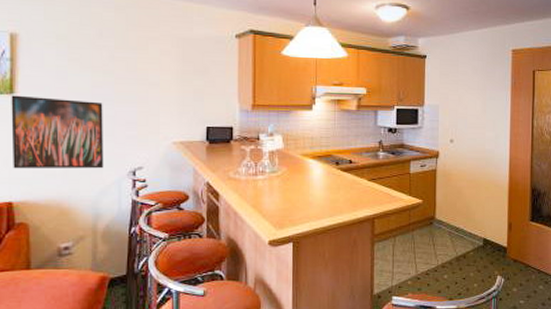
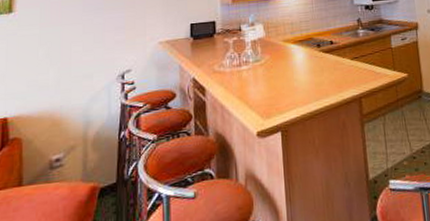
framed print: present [11,95,104,169] -> none [9,11,95,85]

